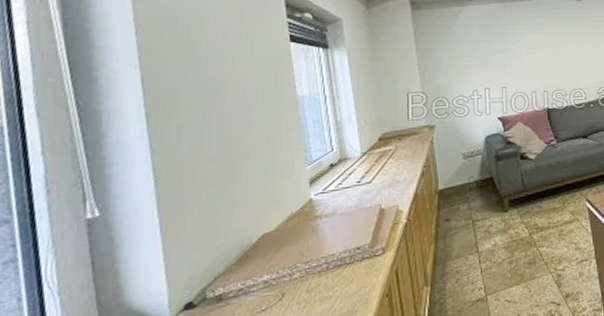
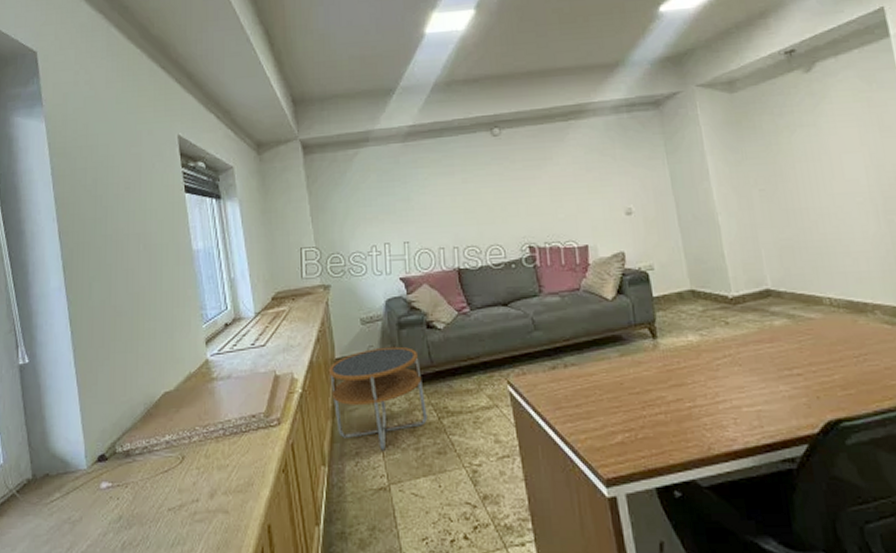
side table: none [433,176,520,267] -> present [329,346,427,451]

